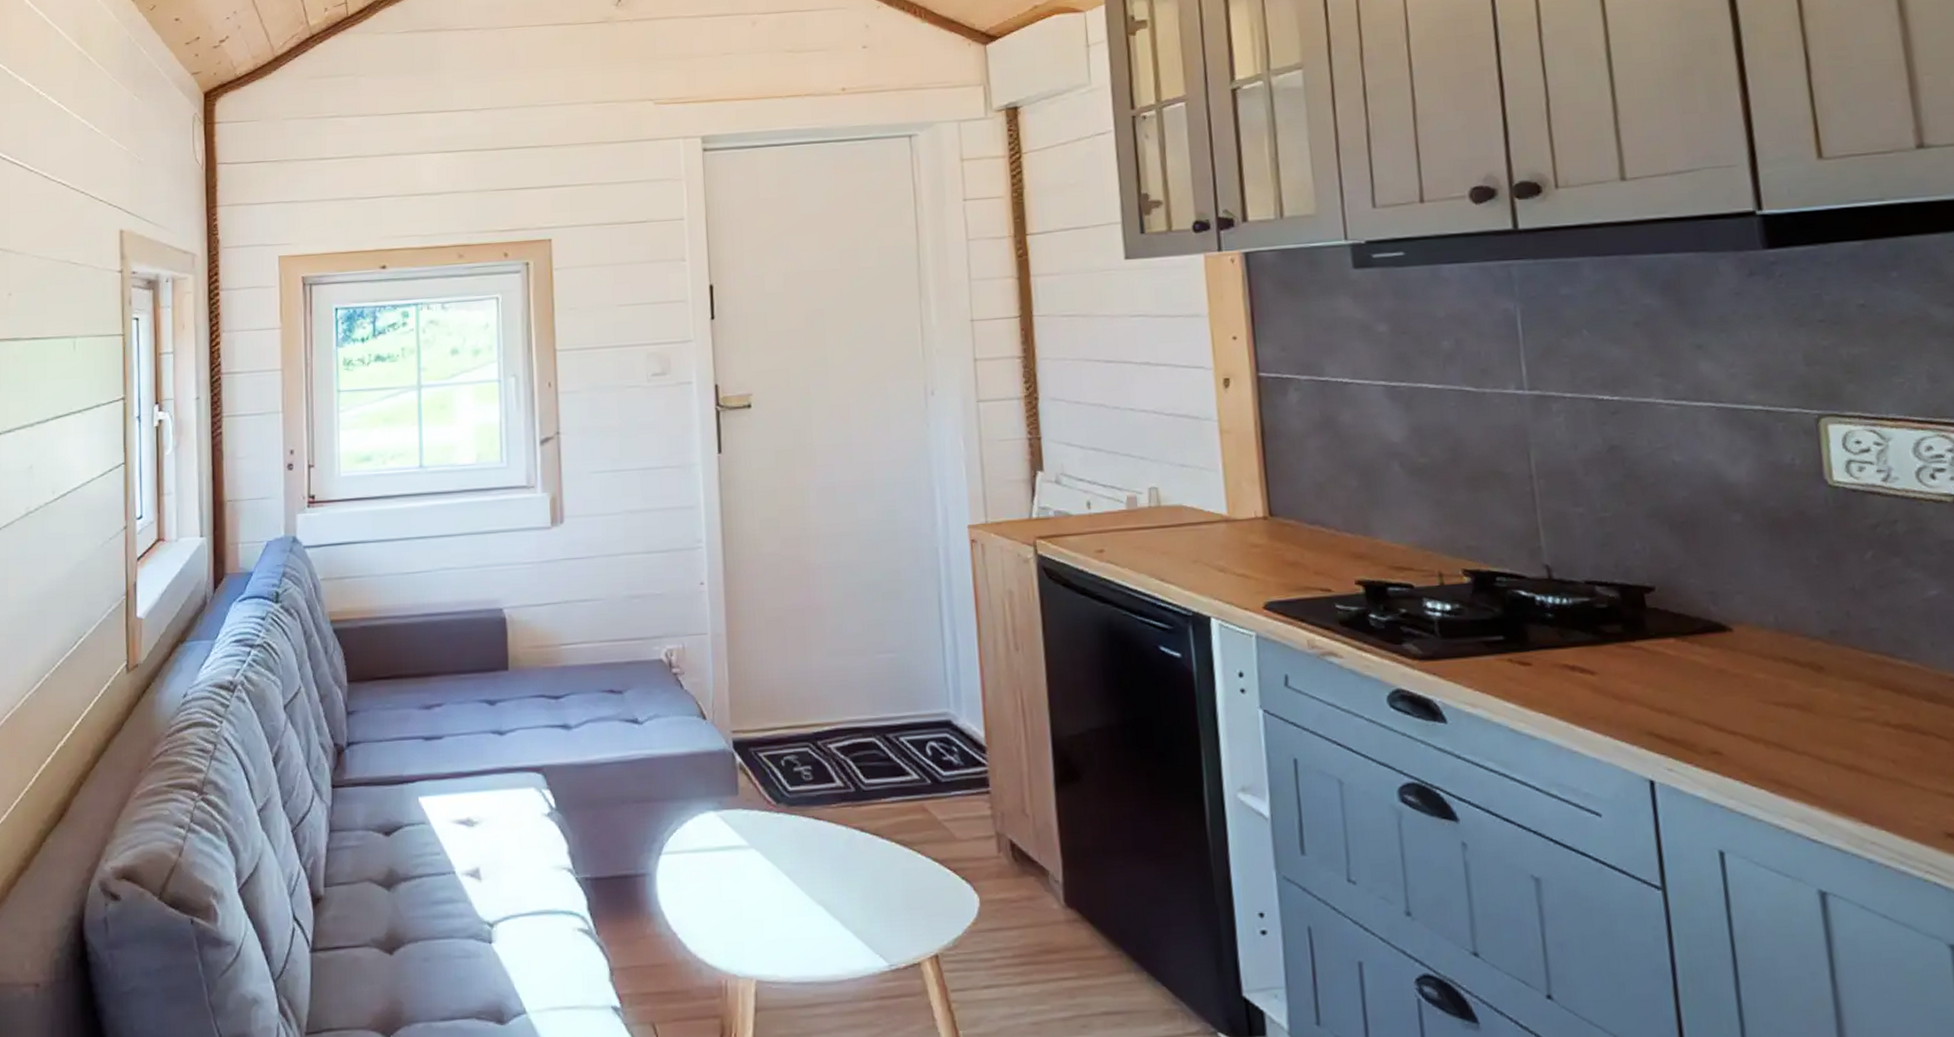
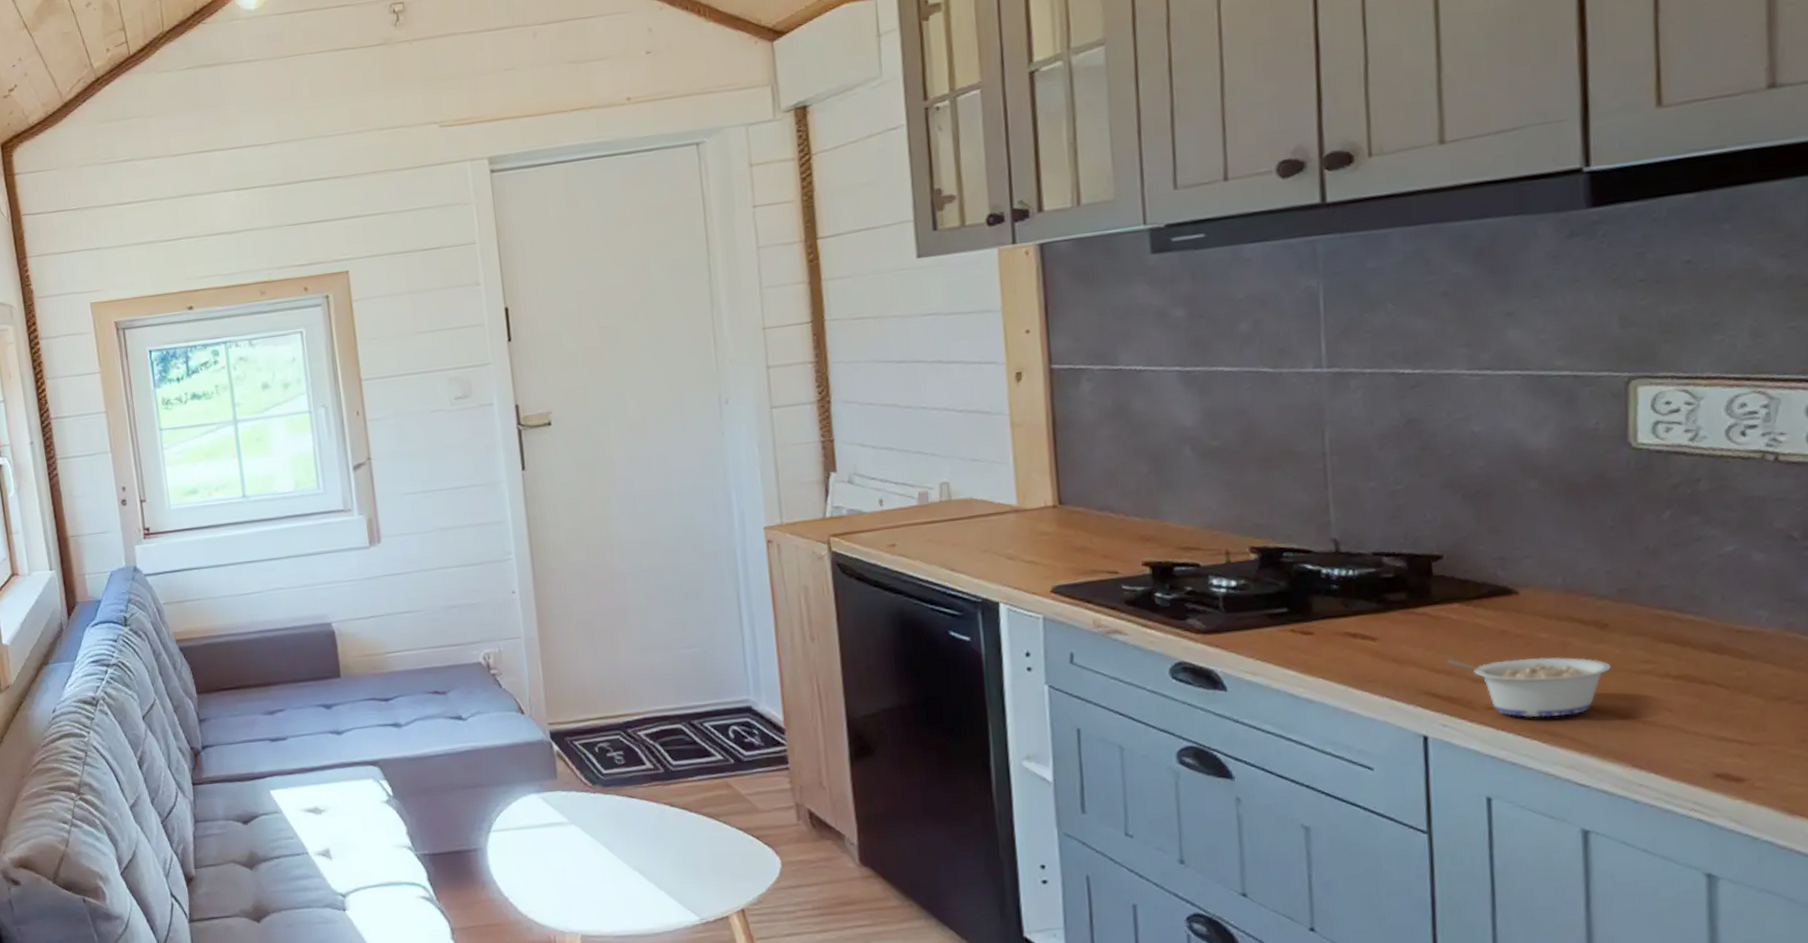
legume: none [1667,698,1831,765] -> present [1447,656,1611,718]

